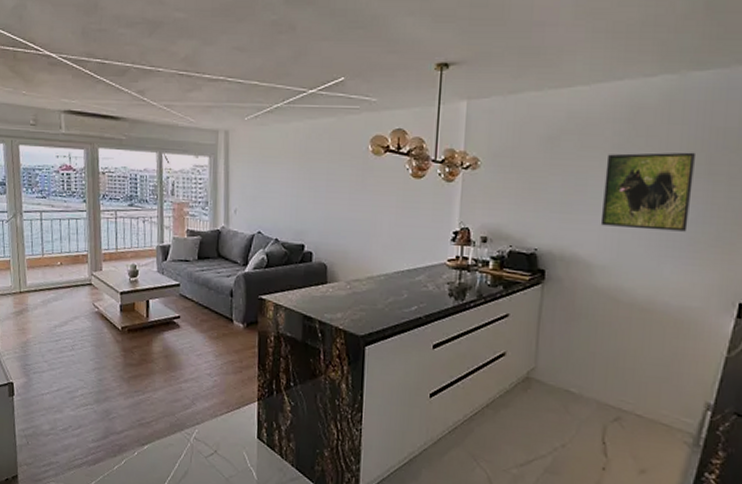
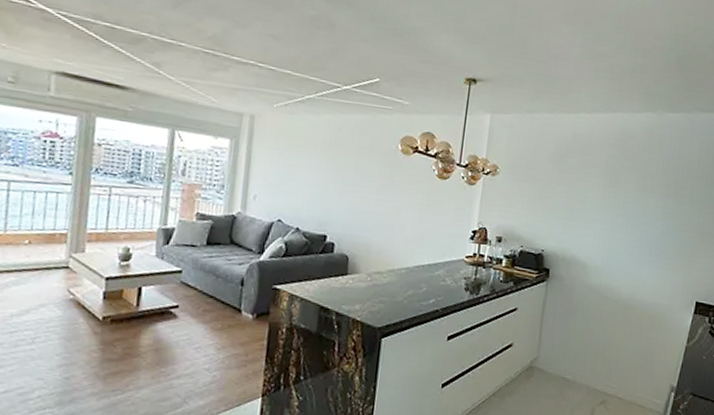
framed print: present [600,152,697,232] -> none [595,172,668,241]

